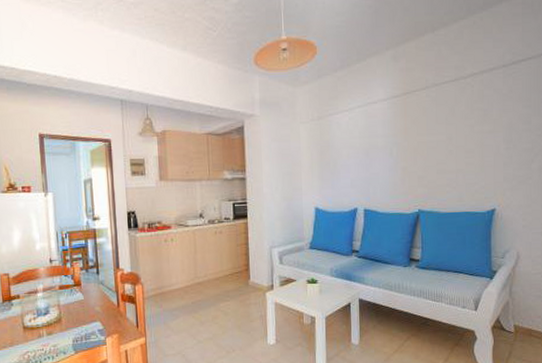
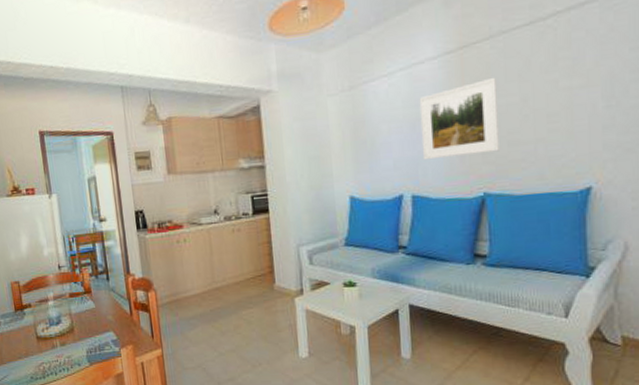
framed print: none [372,119,431,181] -> present [419,77,499,160]

